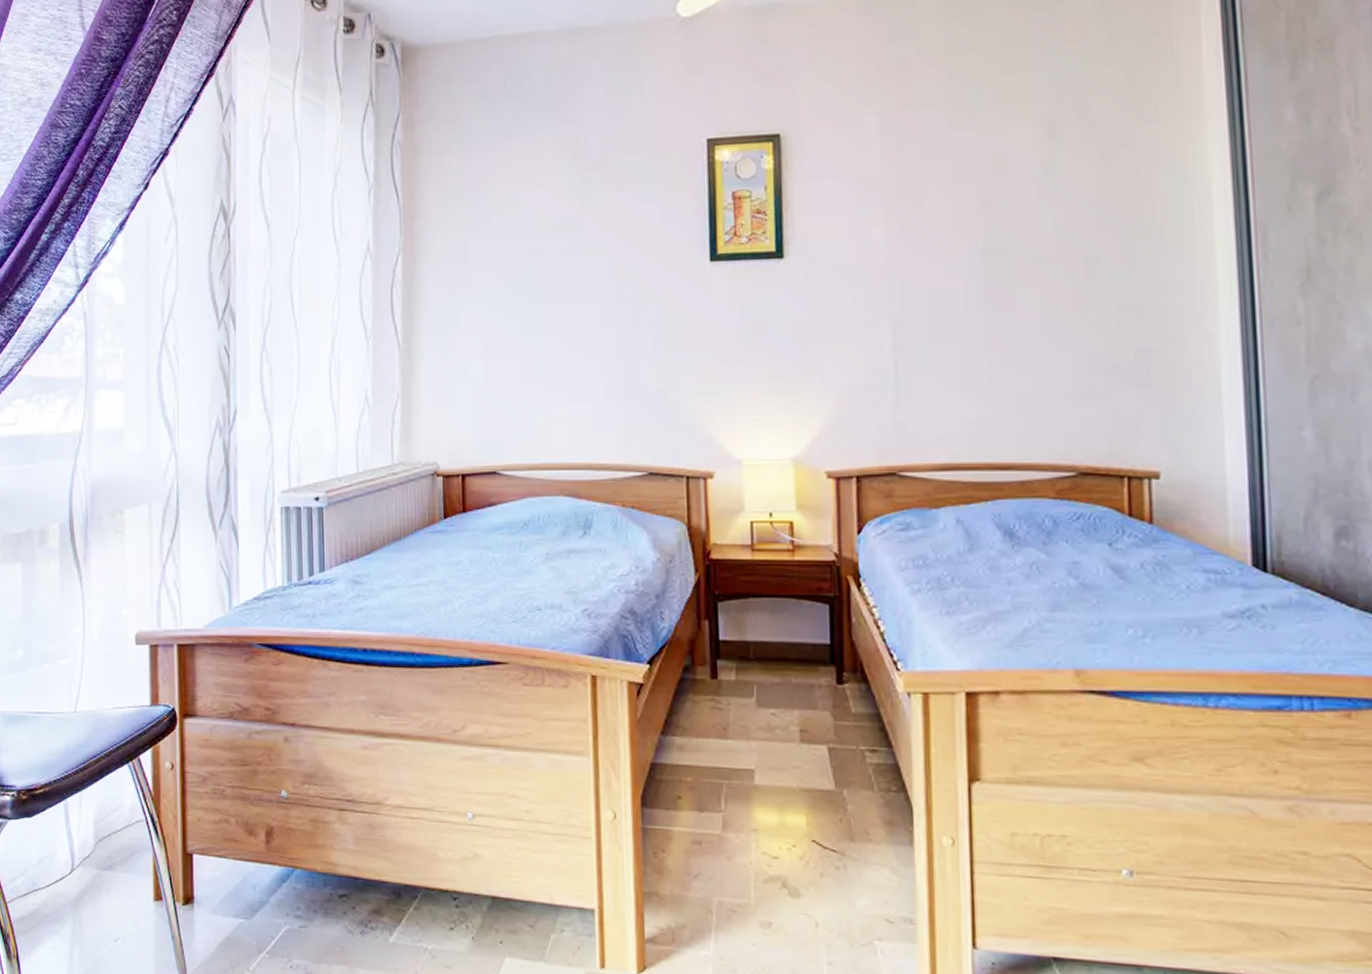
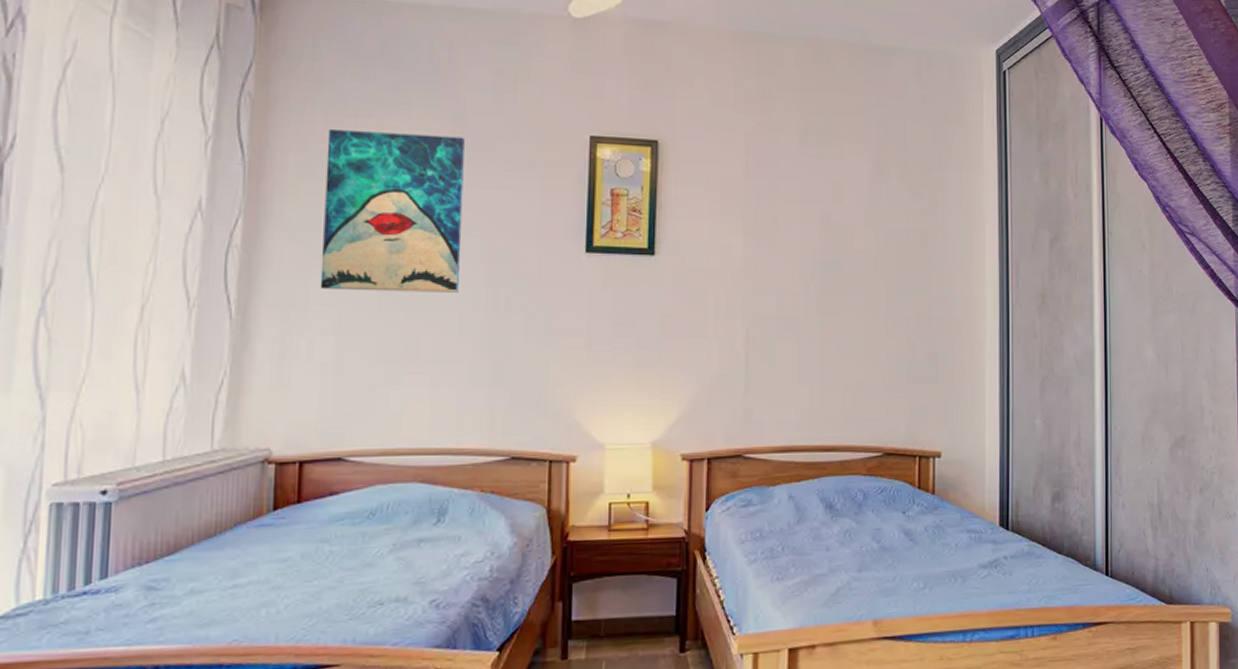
wall art: none [464,157,588,315] -> present [320,129,465,293]

